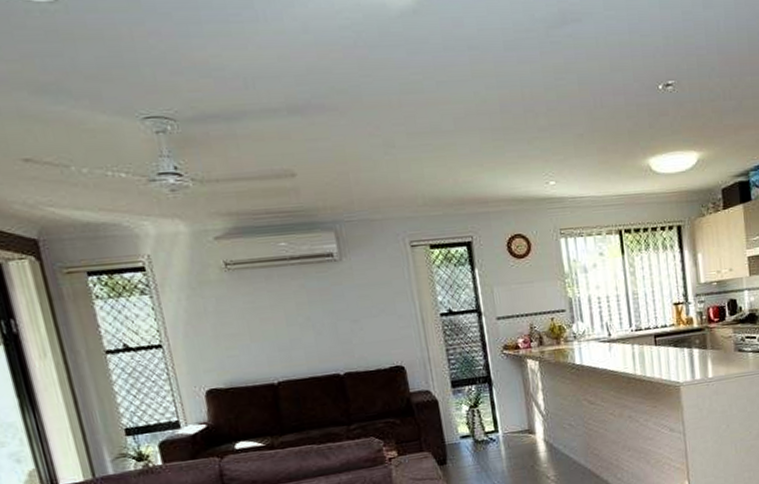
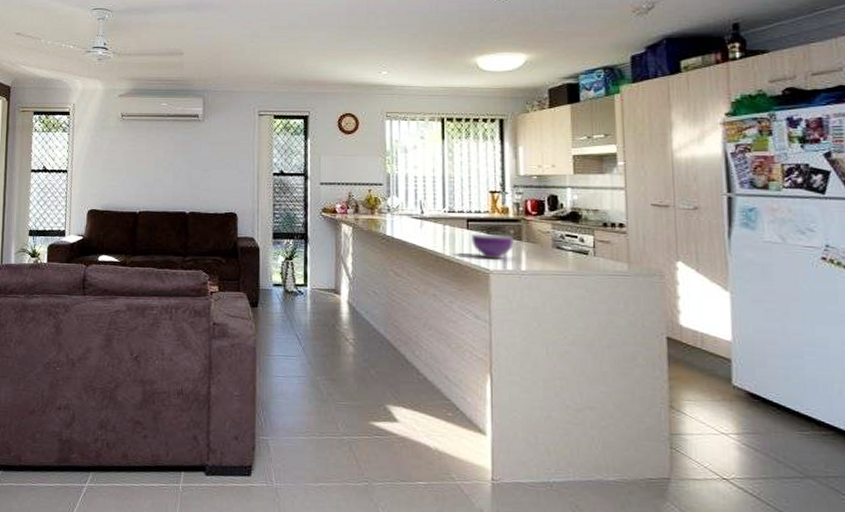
bowl: none [660,345,701,372] -> present [471,233,515,259]

